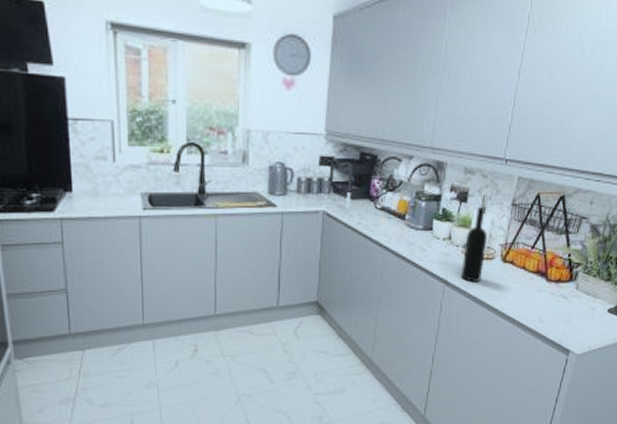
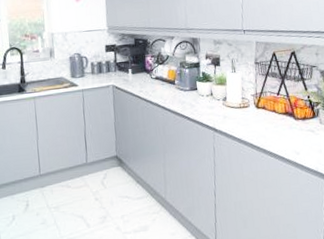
wine bottle: present [460,206,488,282] -> none [223,67,242,127]

